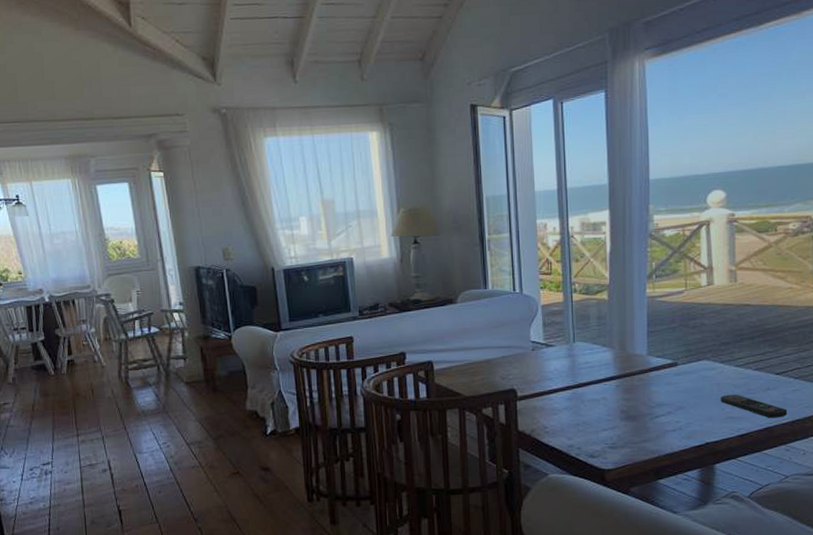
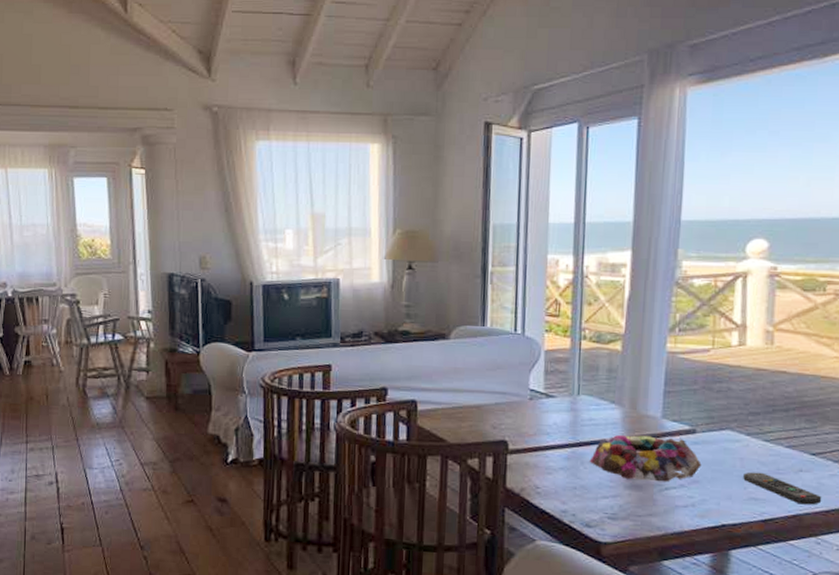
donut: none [588,371,685,412] -> present [589,435,702,482]

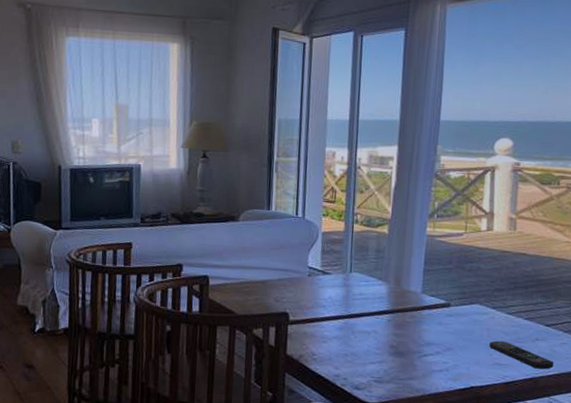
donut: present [589,435,702,482] -> none [359,308,455,350]

